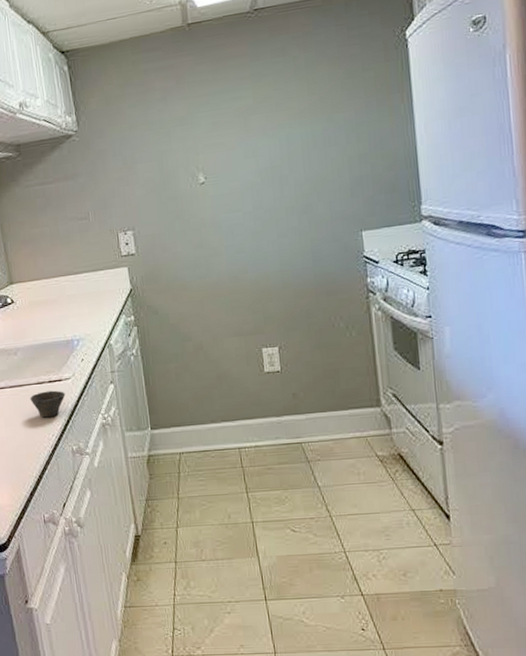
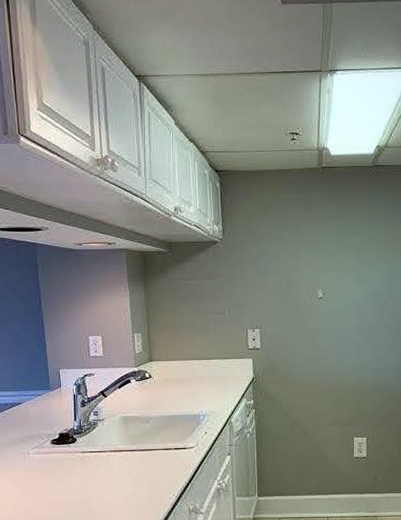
cup: present [30,390,66,418] -> none [156,456,188,479]

